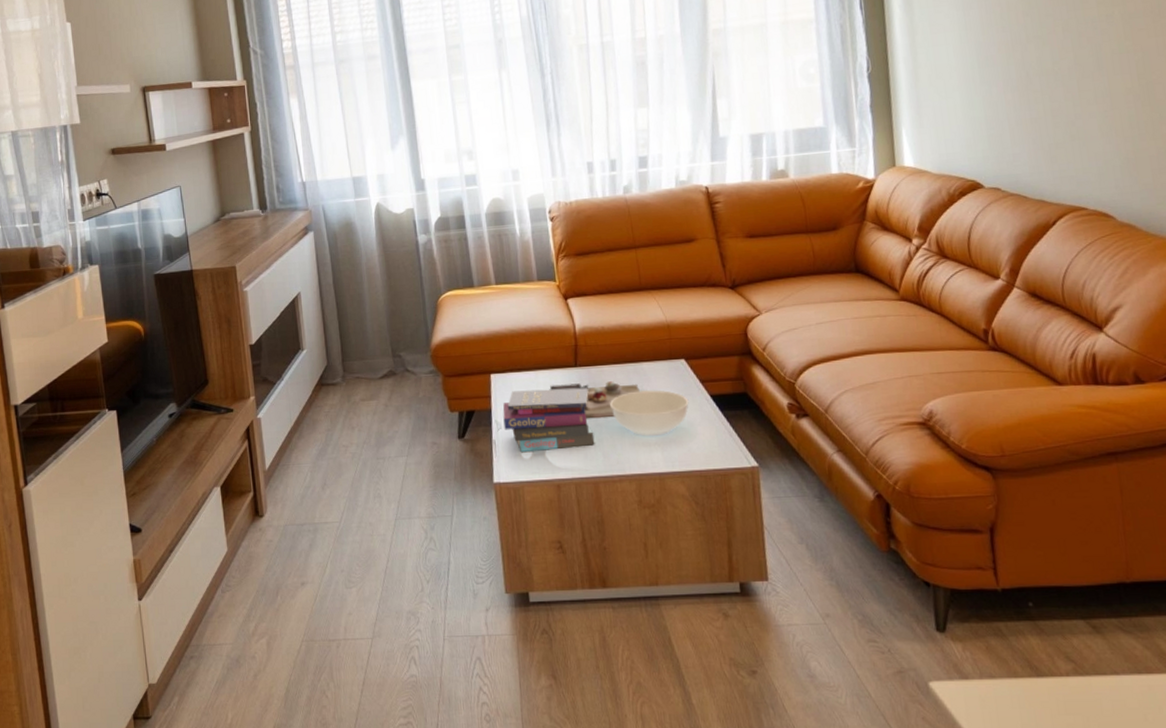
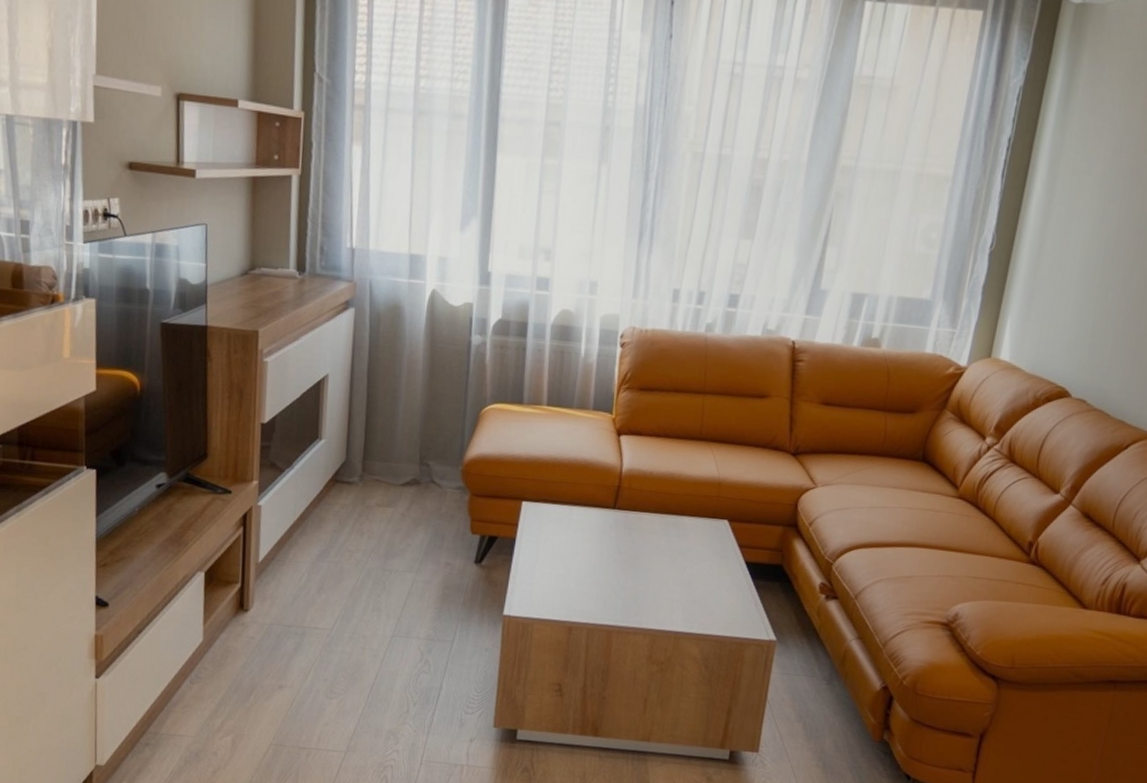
books: present [503,388,595,453] -> none [525,523,622,593]
decorative tray: present [549,381,640,419] -> none [581,523,675,567]
bowl: present [609,390,689,436] -> none [640,544,723,595]

